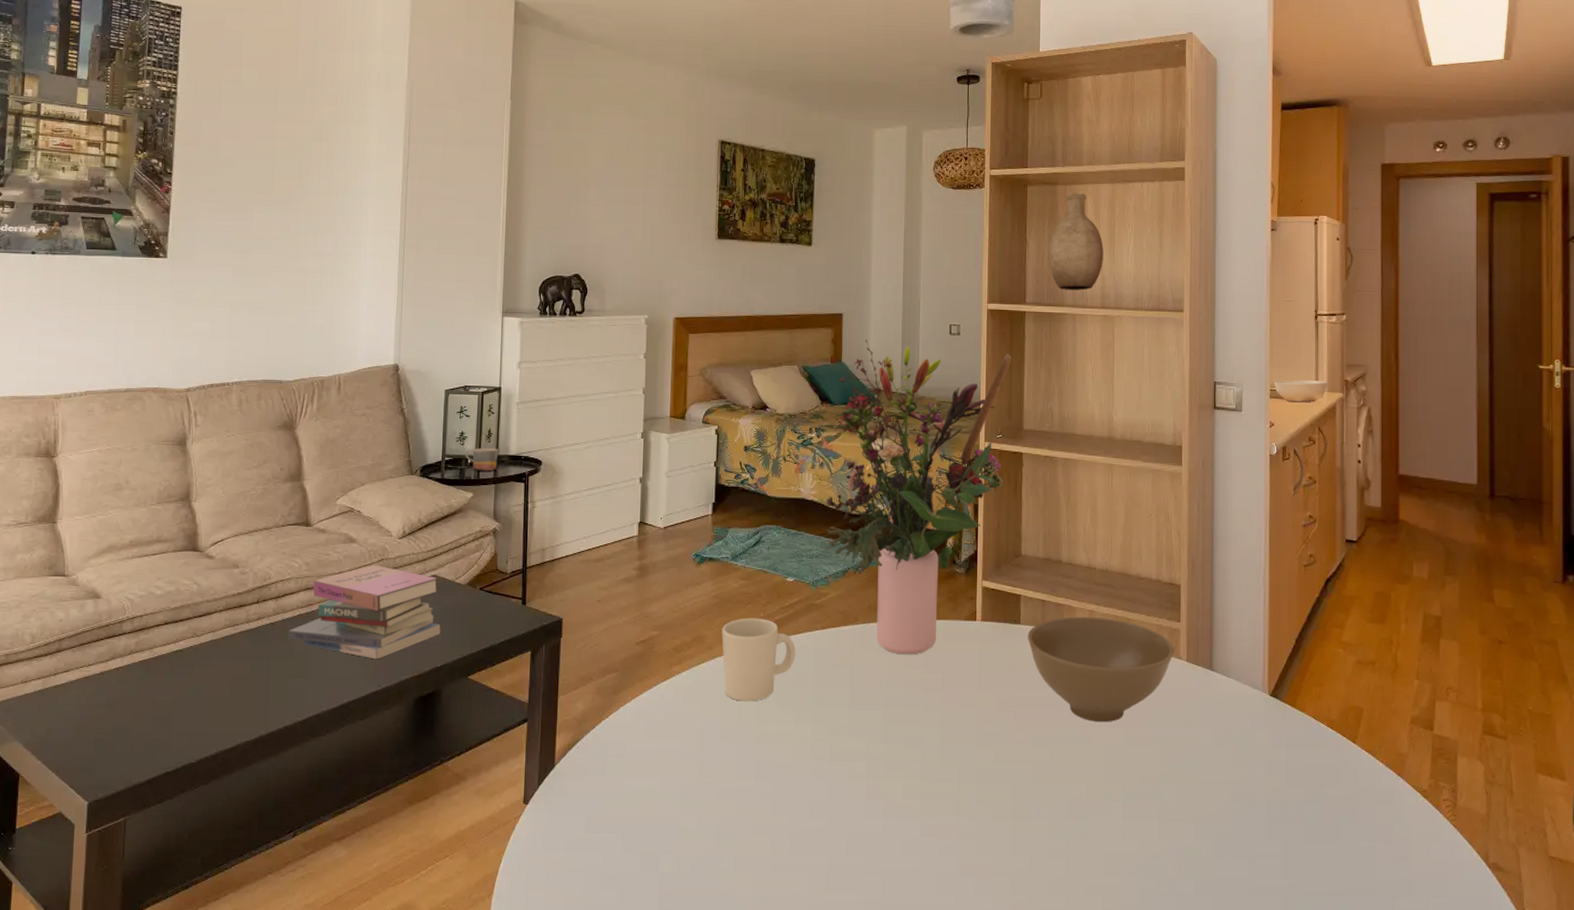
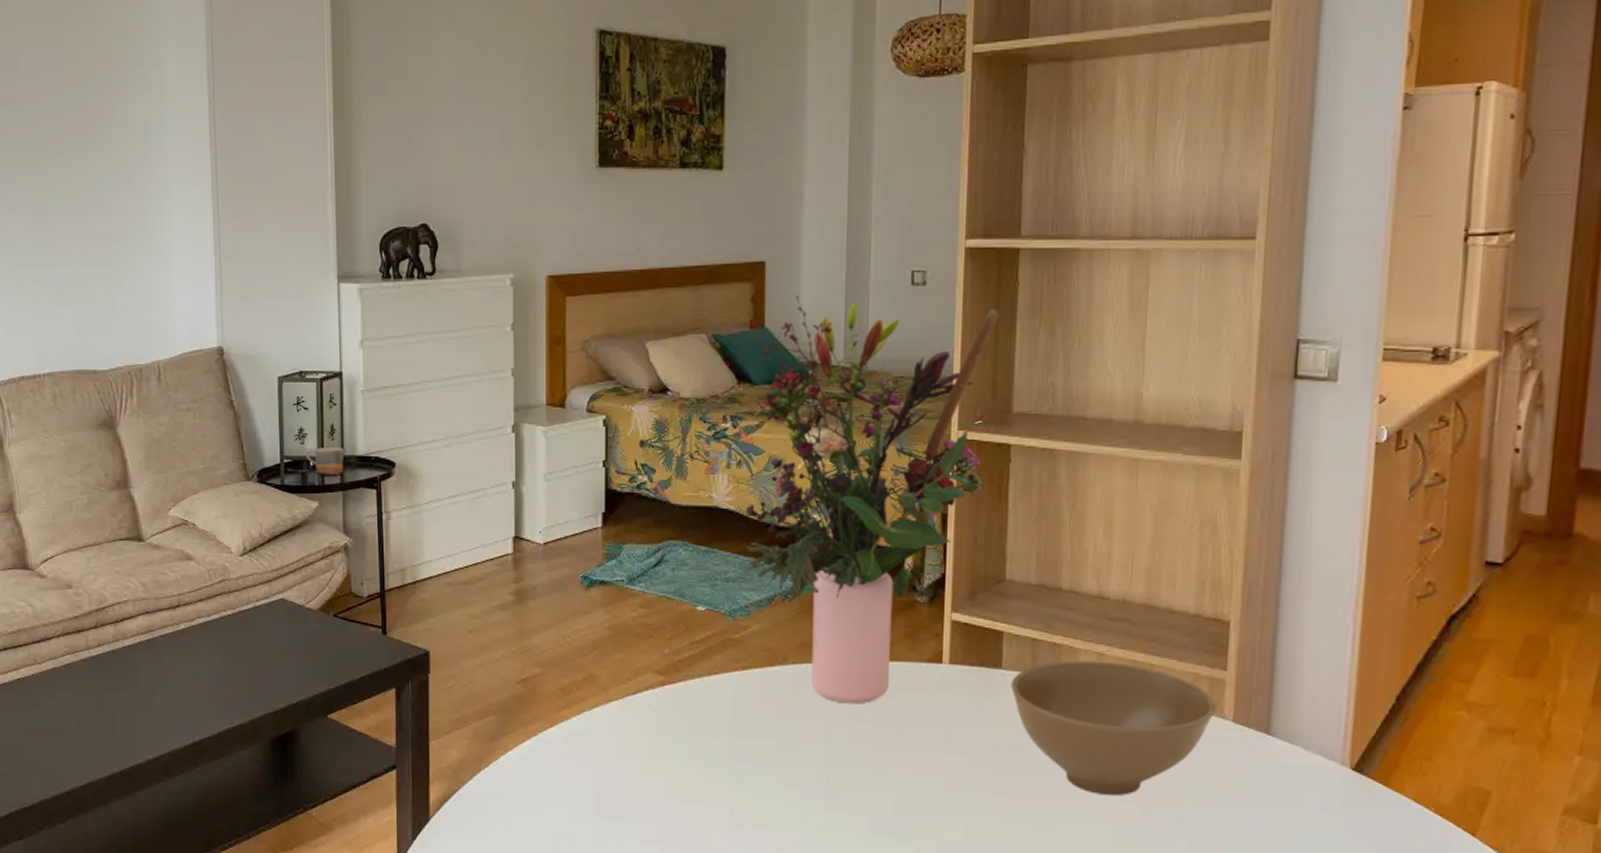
books: present [288,564,441,660] -> none [130,586,294,694]
mug: present [722,618,796,702] -> none [618,654,709,755]
decorative vase: present [1048,193,1104,291] -> none [1055,71,1139,215]
bowl: present [1273,380,1328,403] -> none [1389,333,1477,366]

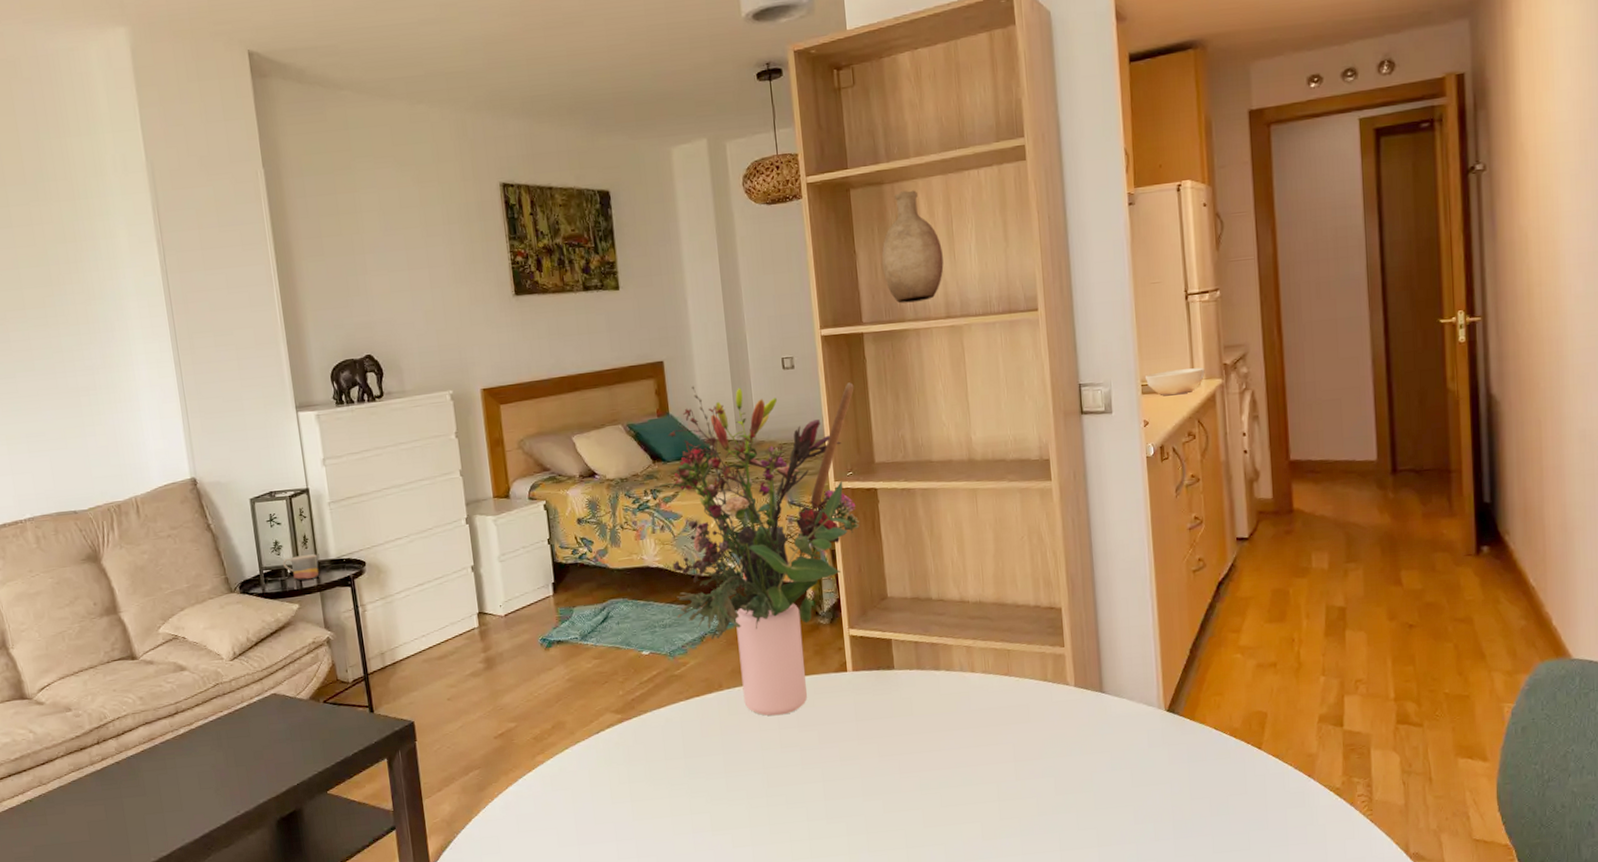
bowl: present [1011,660,1216,795] -> none [903,652,1061,760]
decorative vase: none [1055,71,1139,215] -> present [881,190,944,304]
bowl: none [1389,333,1477,366] -> present [1144,367,1205,396]

